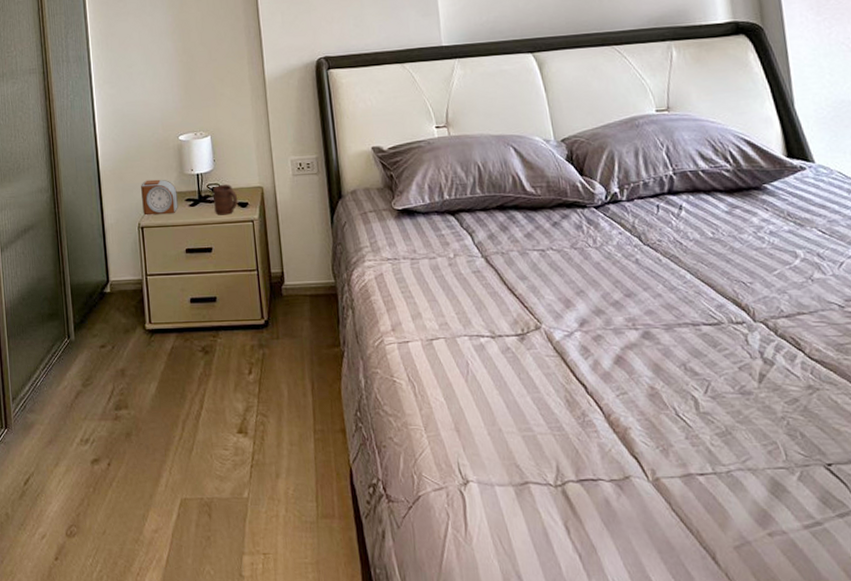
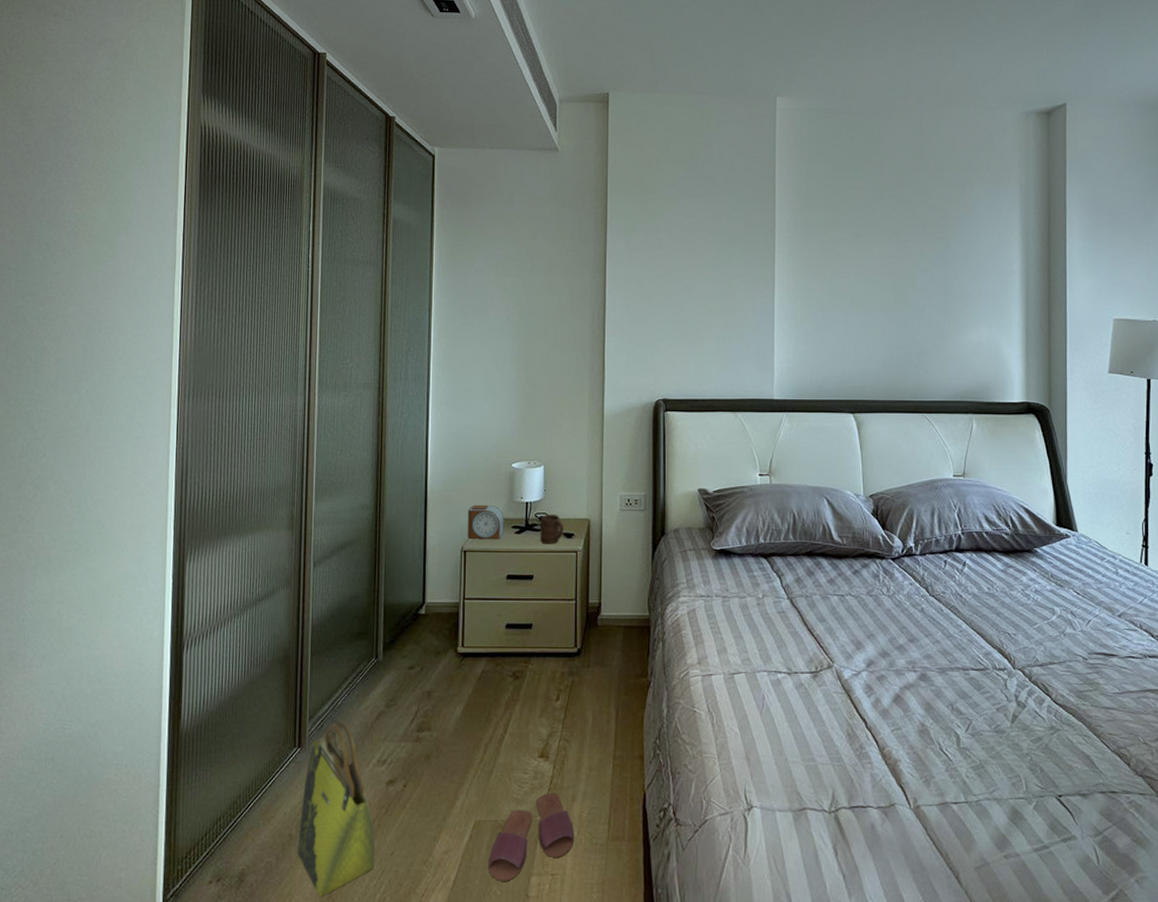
tote bag: none [14,400,89,575] -> present [298,720,376,897]
slippers: none [199,469,284,562] -> present [489,792,575,883]

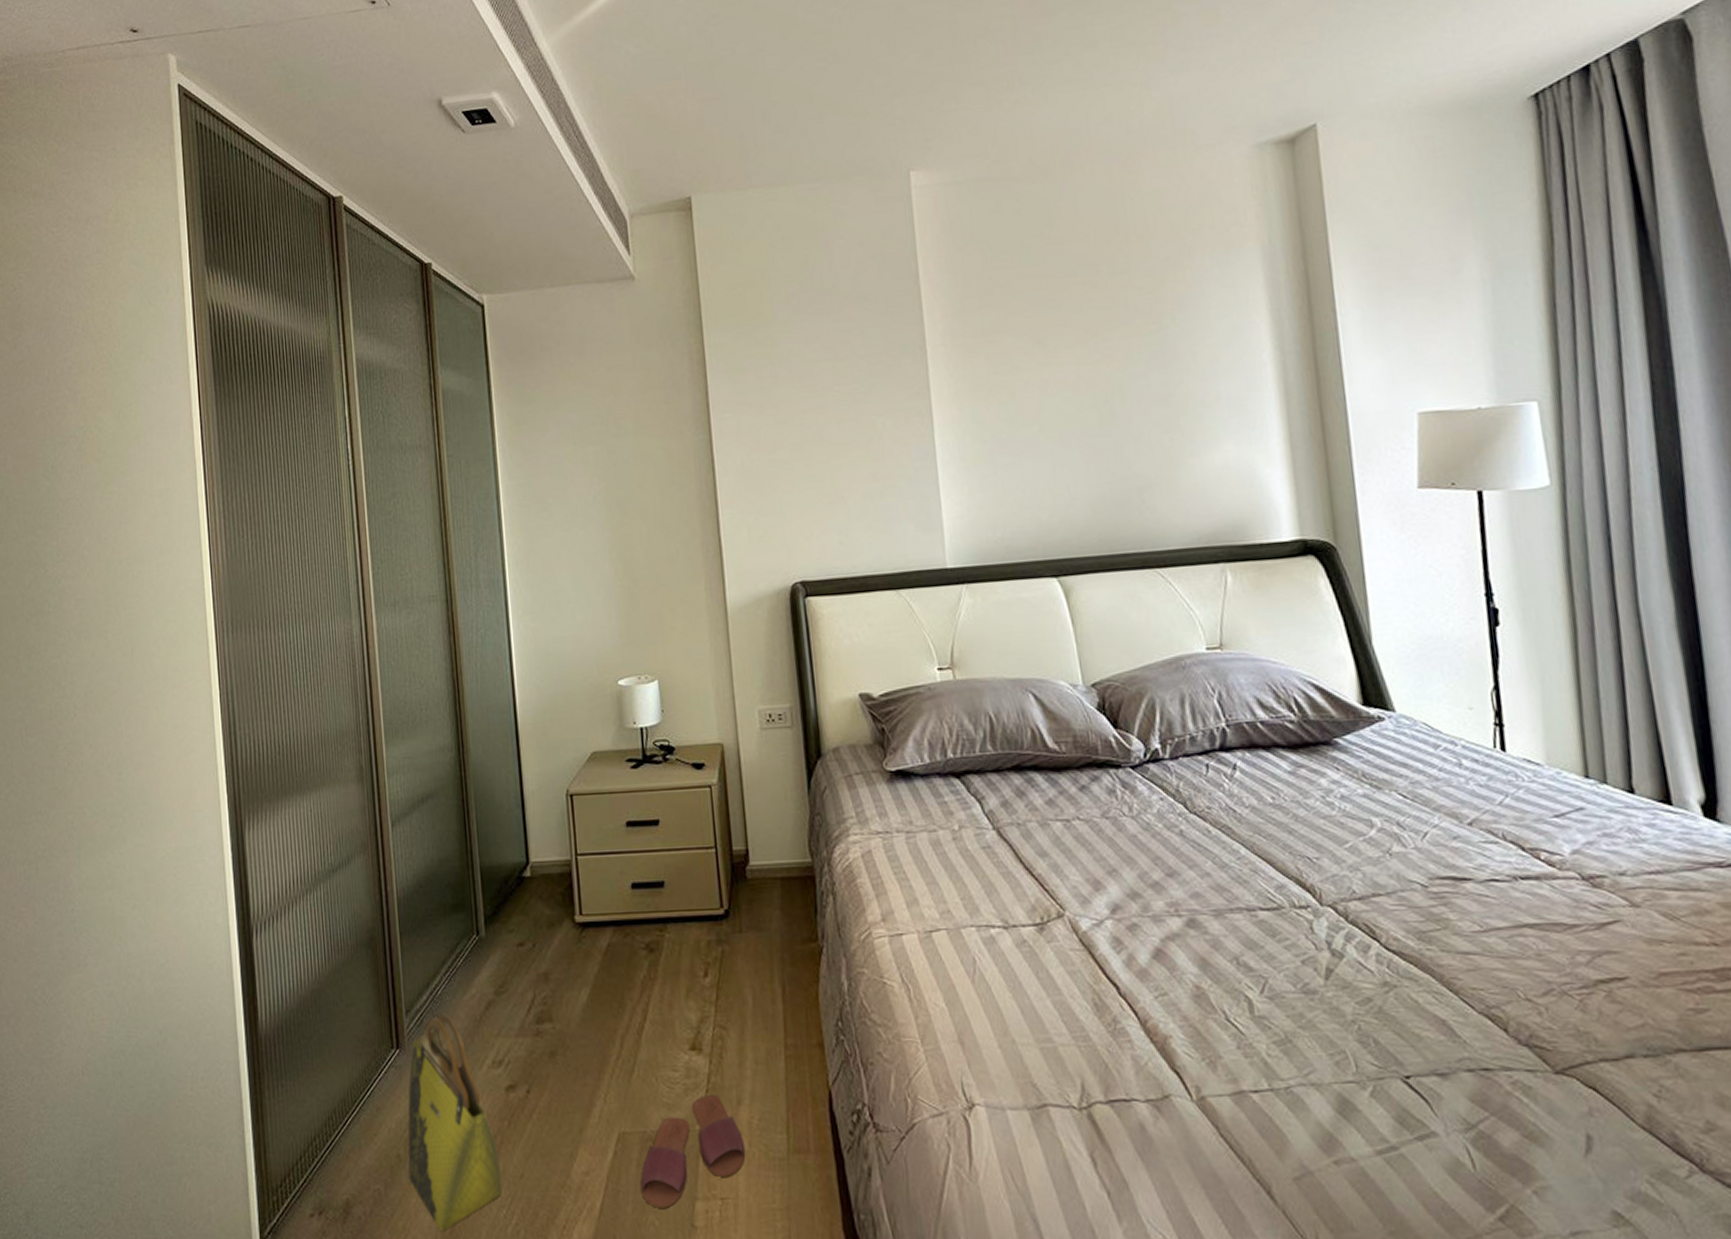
alarm clock: present [468,504,504,539] -> none [570,734,617,779]
cup: present [540,514,565,544] -> none [660,740,692,779]

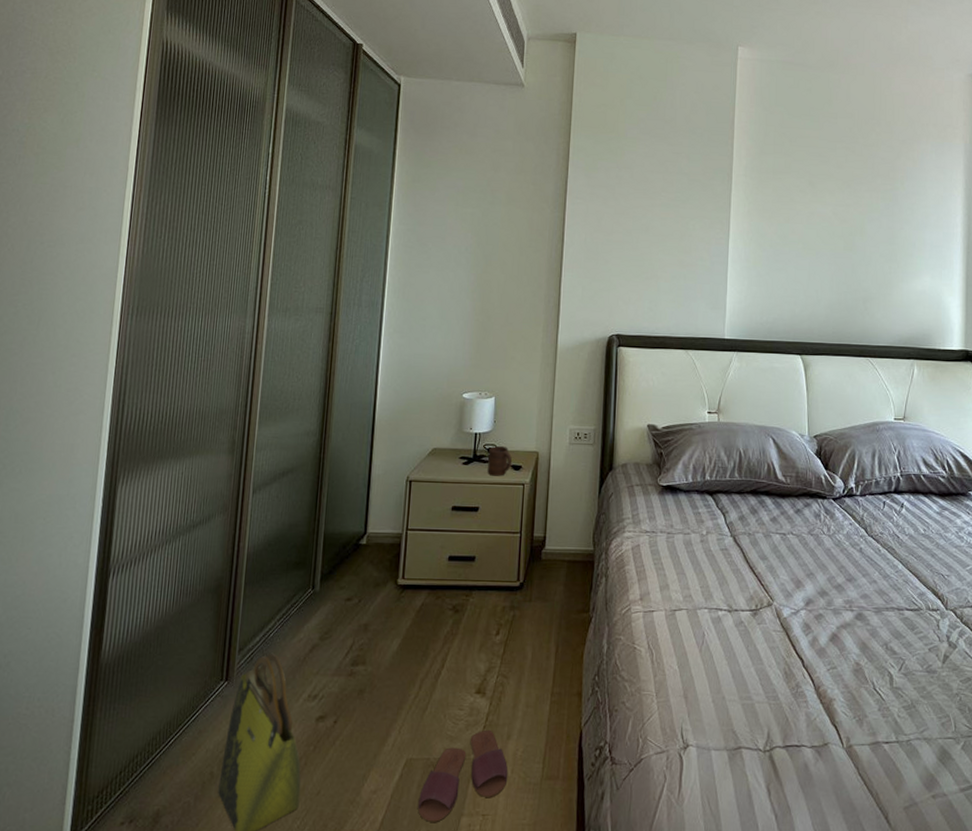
cup: none [660,740,692,779] -> present [487,445,513,476]

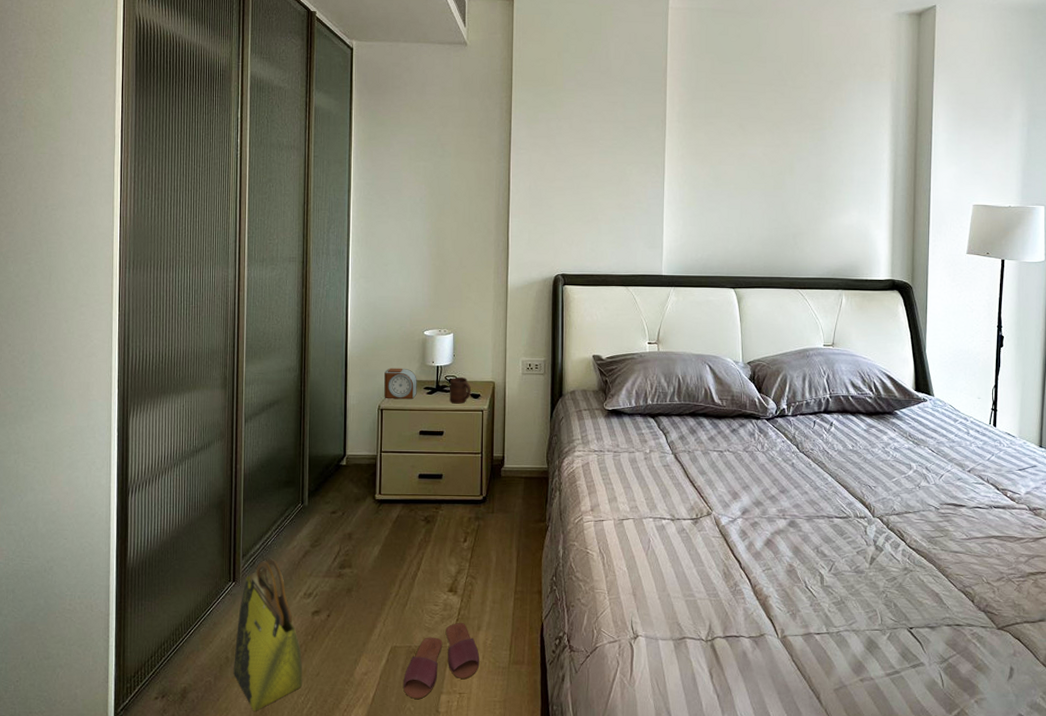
alarm clock: none [414,434,452,469] -> present [384,368,417,399]

